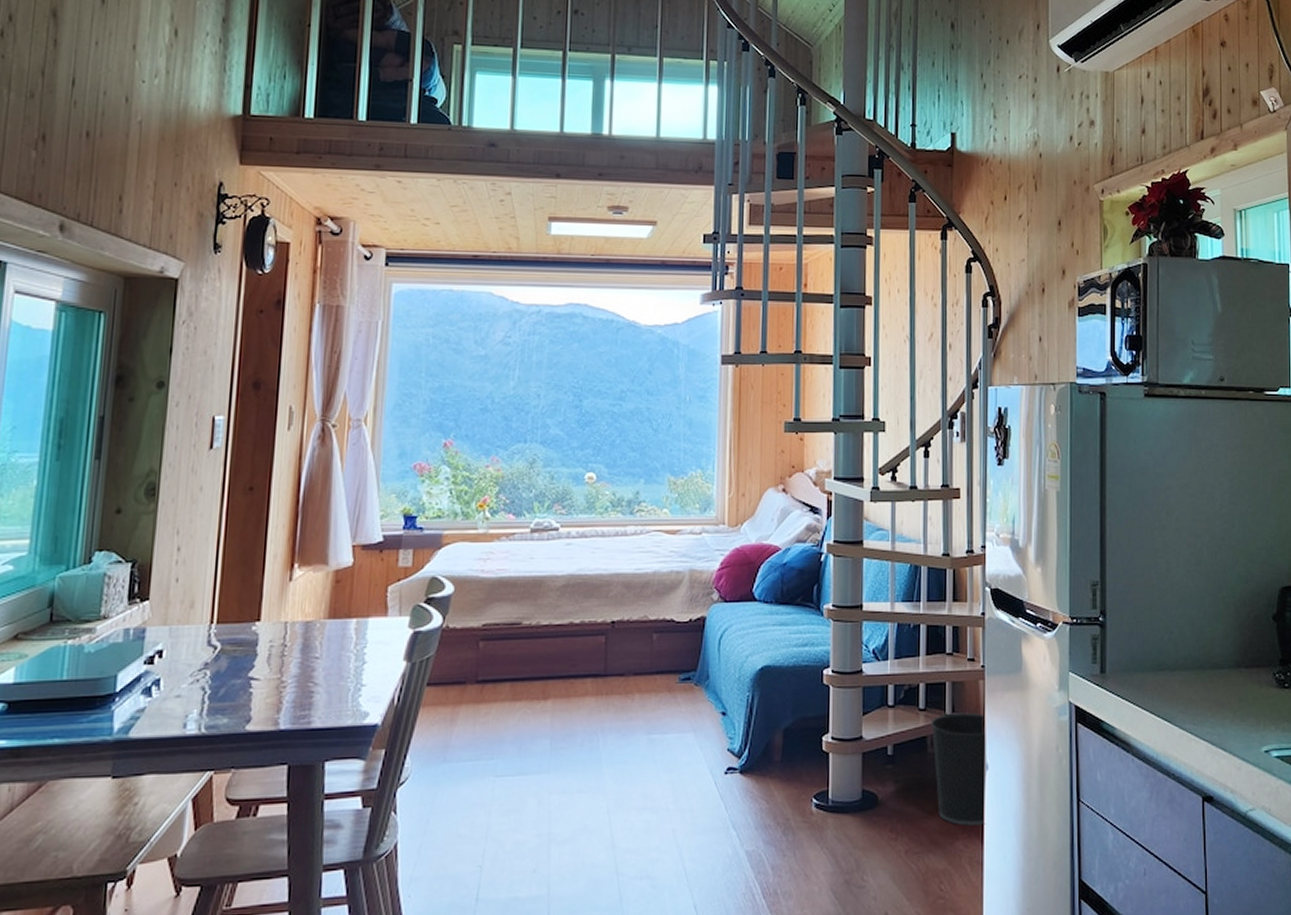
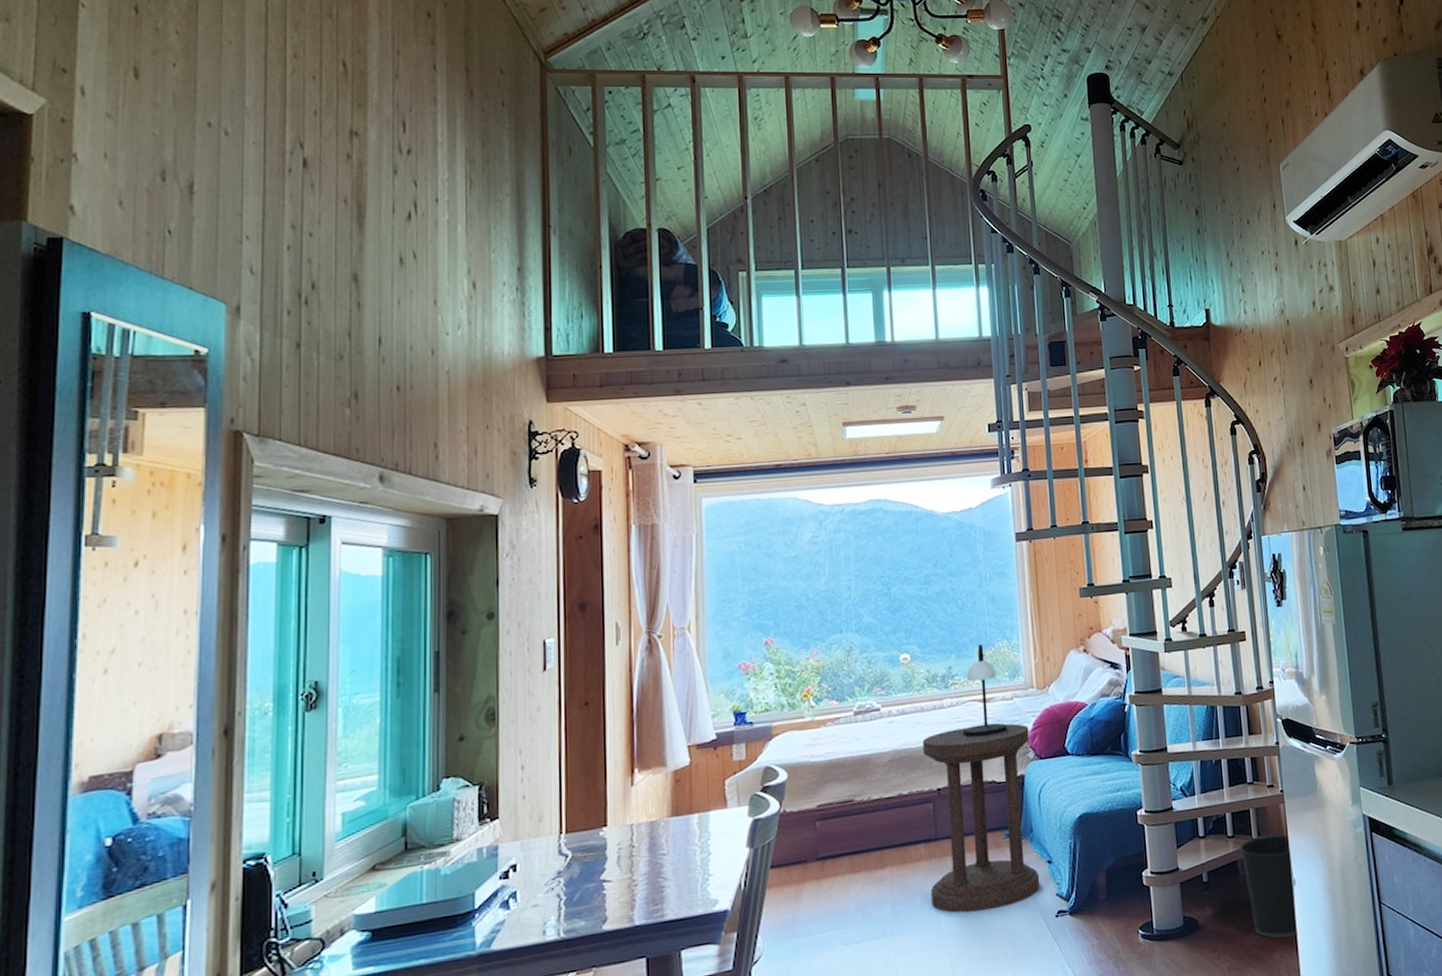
side table: none [593,559,716,759] -> present [922,723,1040,913]
table lamp: none [645,471,693,570] -> present [963,644,1008,738]

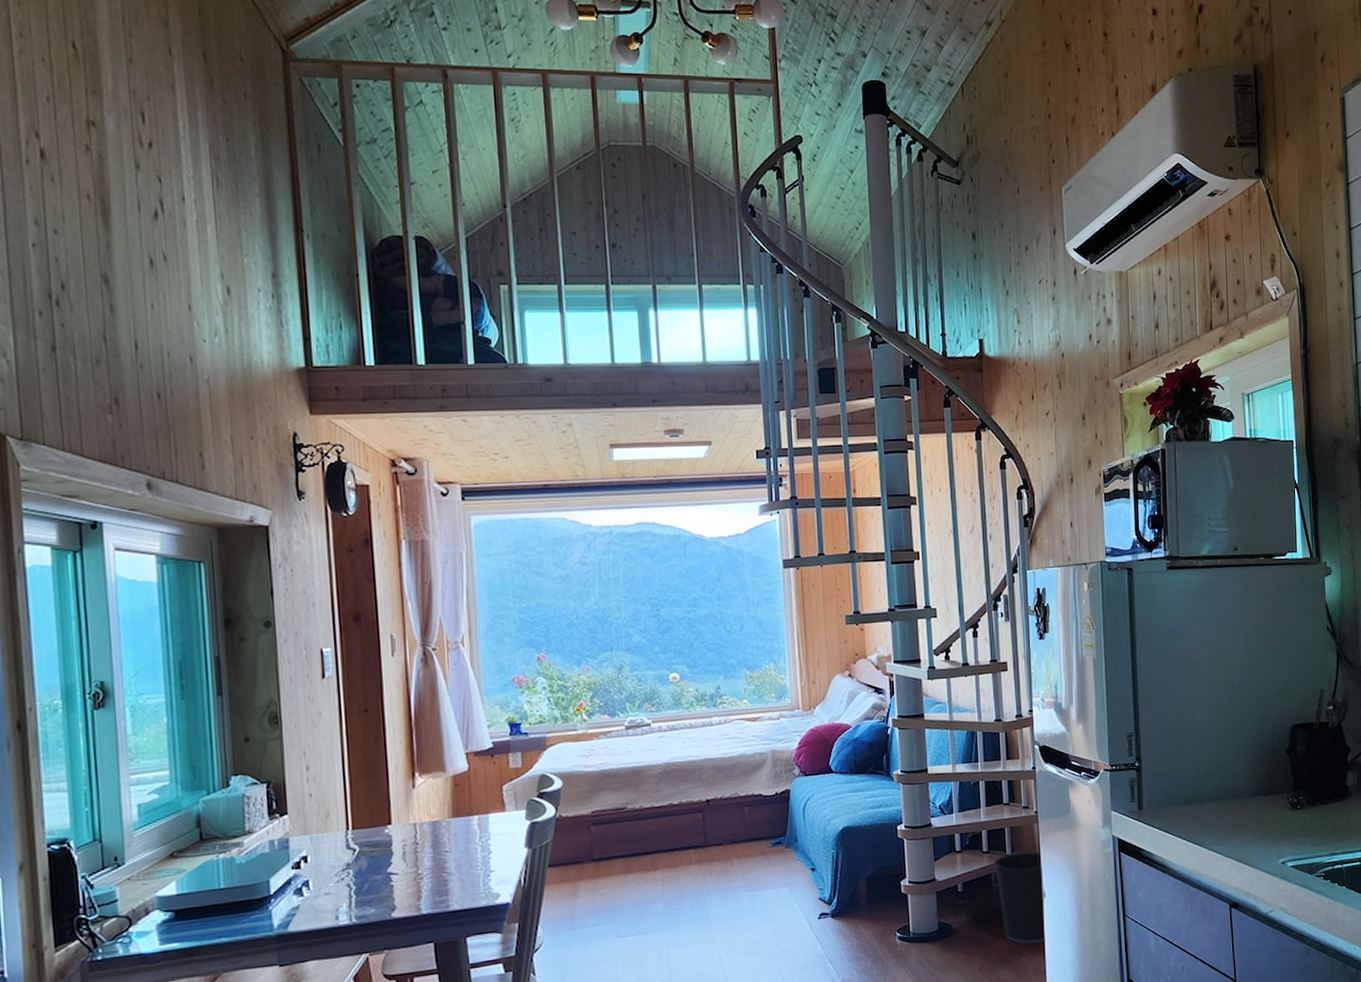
side table: present [922,723,1040,913] -> none [692,742,804,913]
table lamp: present [963,644,1008,738] -> none [731,666,774,754]

